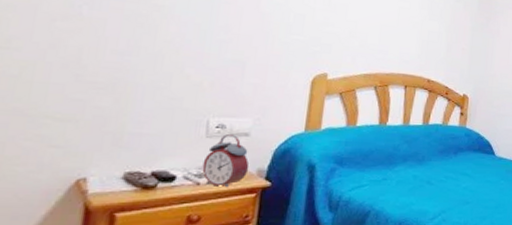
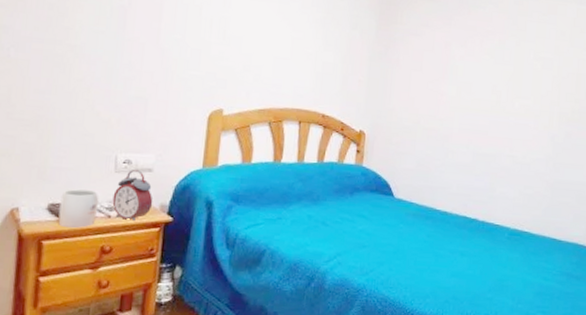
mug: none [136,156,187,198] -> present [58,189,99,229]

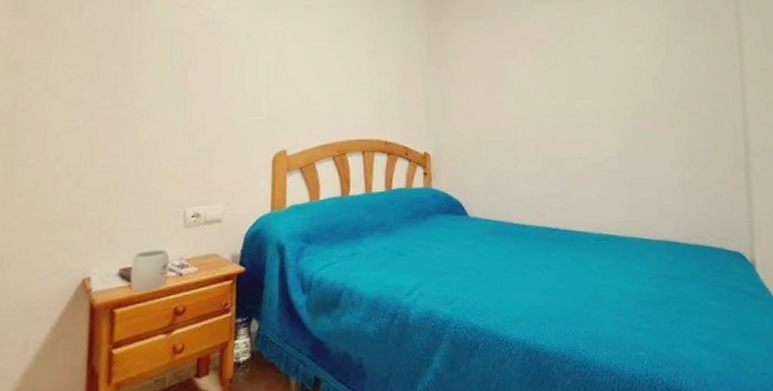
alarm clock: present [112,170,153,222] -> none [183,222,224,277]

